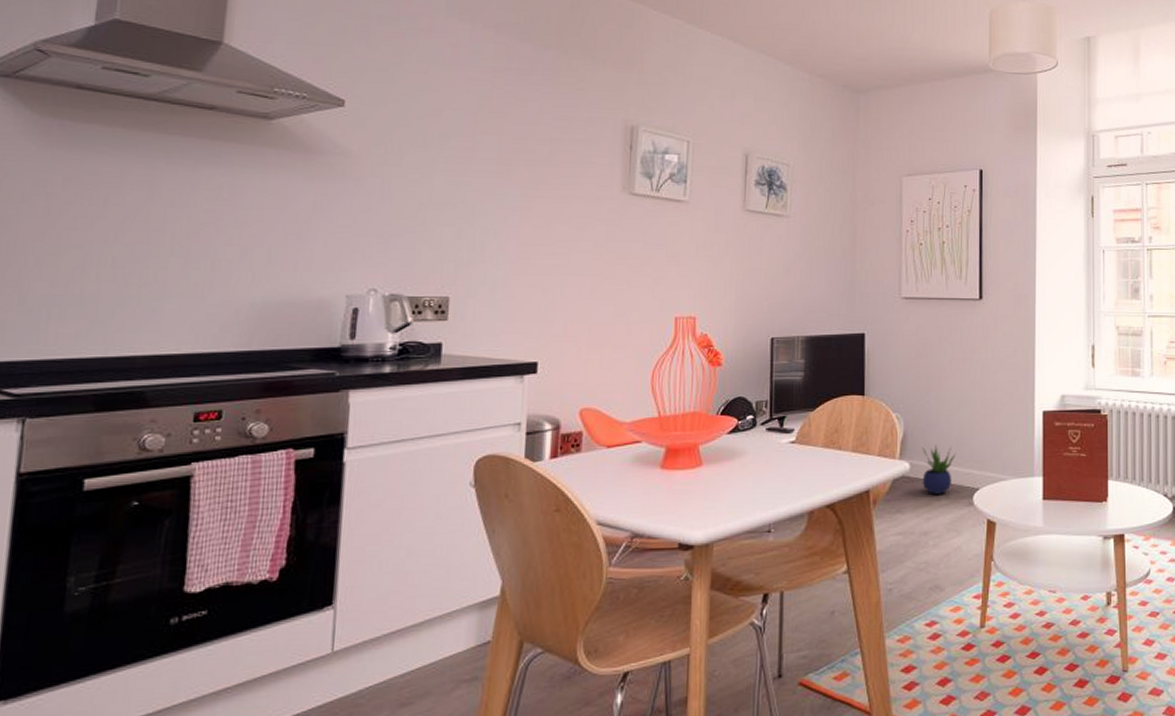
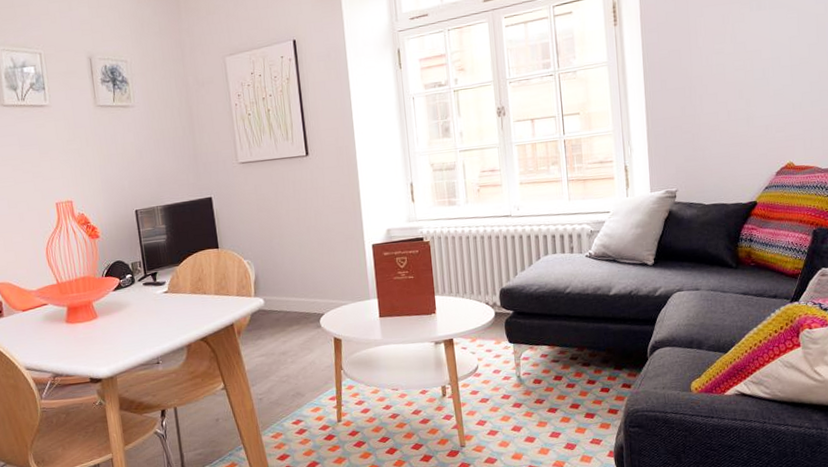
potted plant: present [922,444,957,494] -> none [272,282,302,322]

